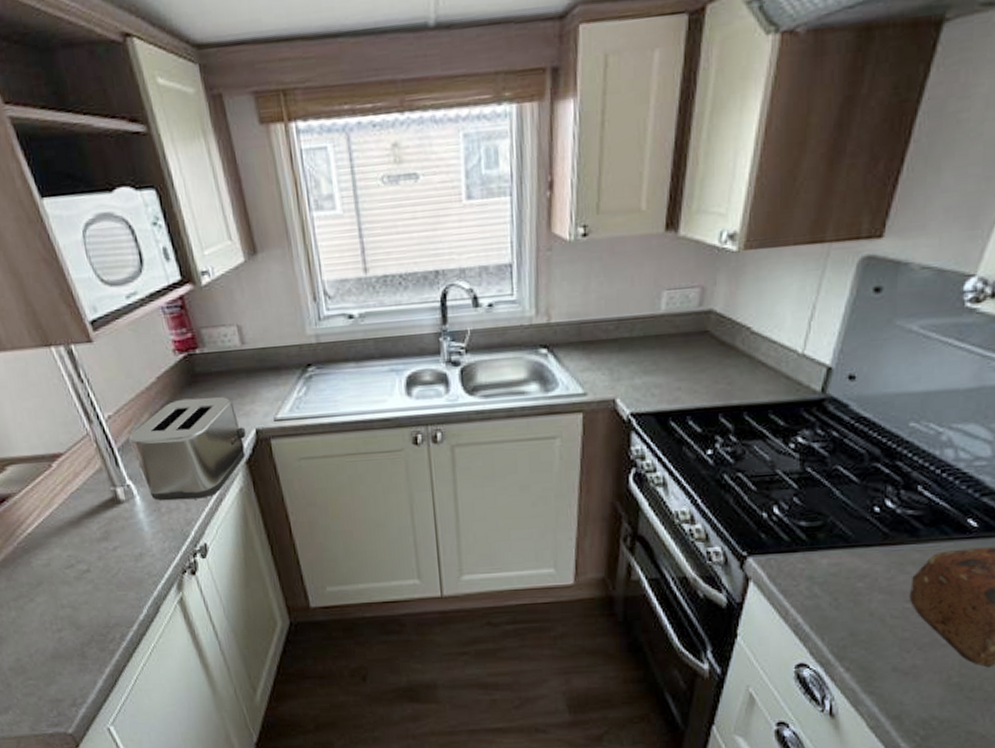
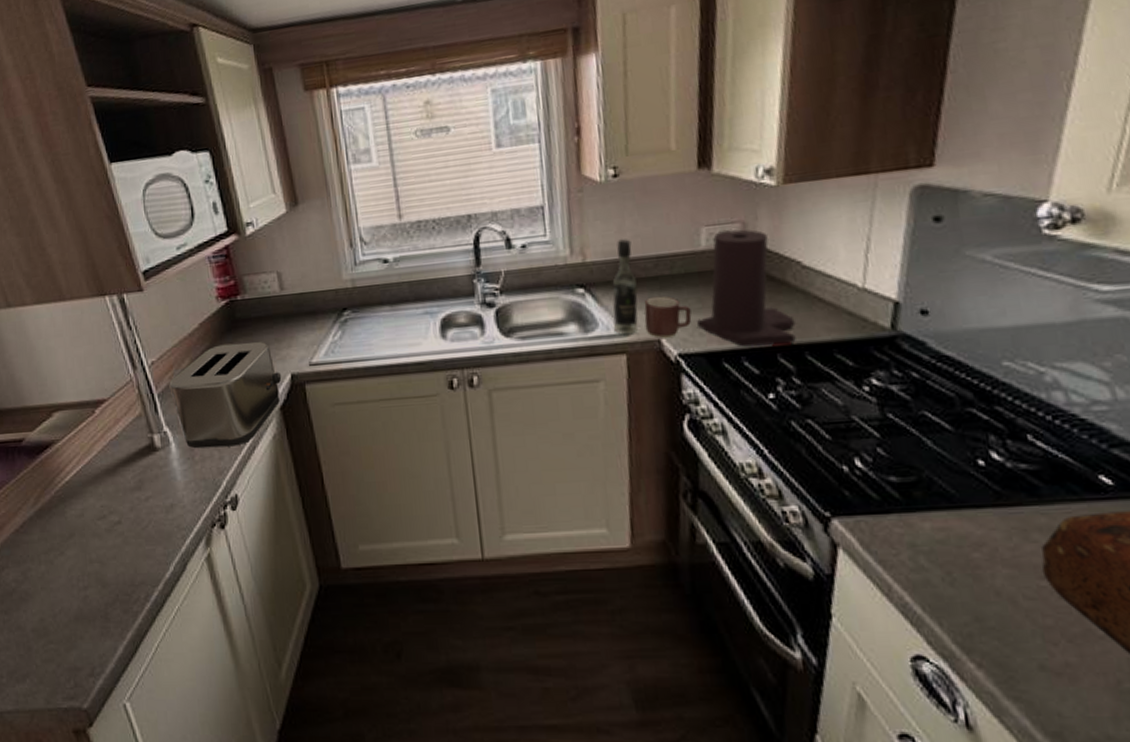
bottle: none [573,300,599,395] -> present [611,239,639,335]
mug: none [602,357,646,398] -> present [644,295,692,338]
paper towel: none [649,294,739,407] -> present [696,229,796,347]

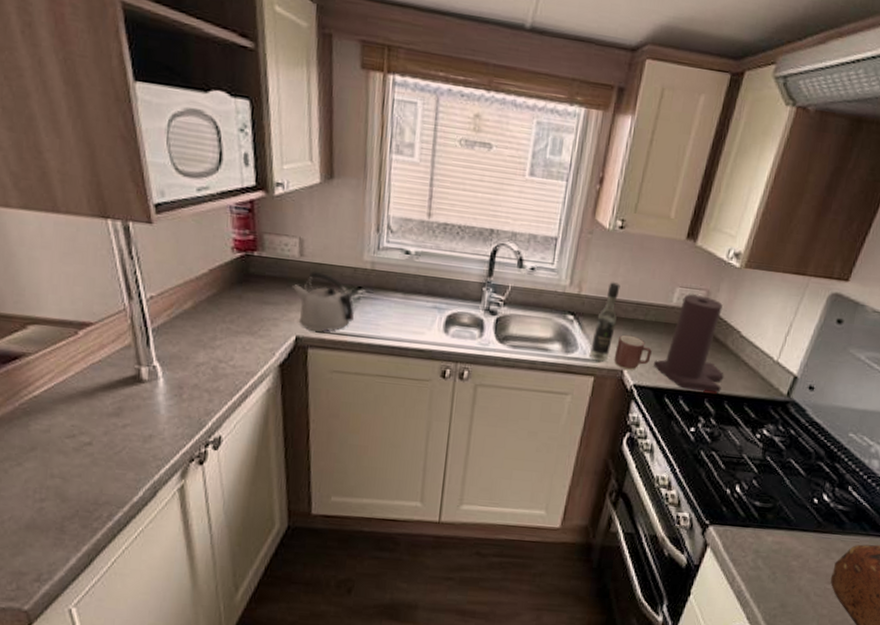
toaster: present [169,341,282,448] -> none [166,294,286,392]
kettle: none [278,301,345,365] -> present [292,270,354,332]

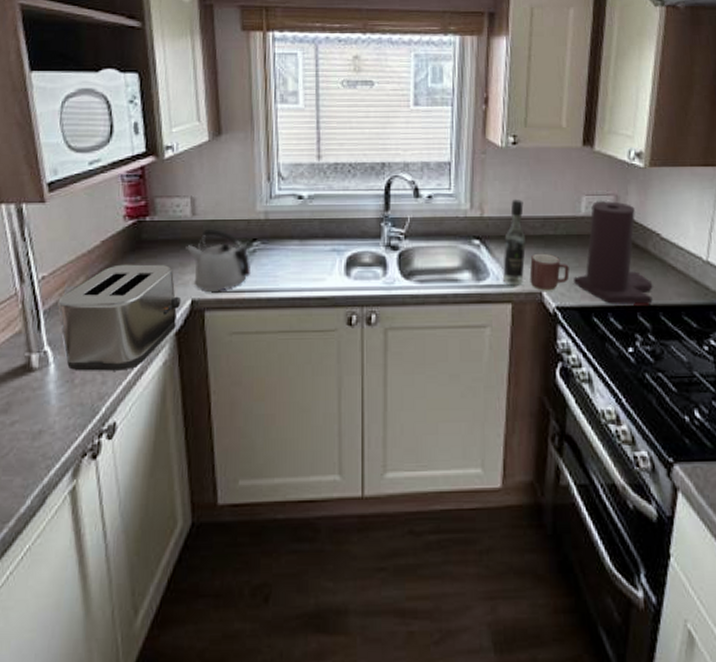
toaster: none [166,294,286,392] -> present [58,264,182,371]

